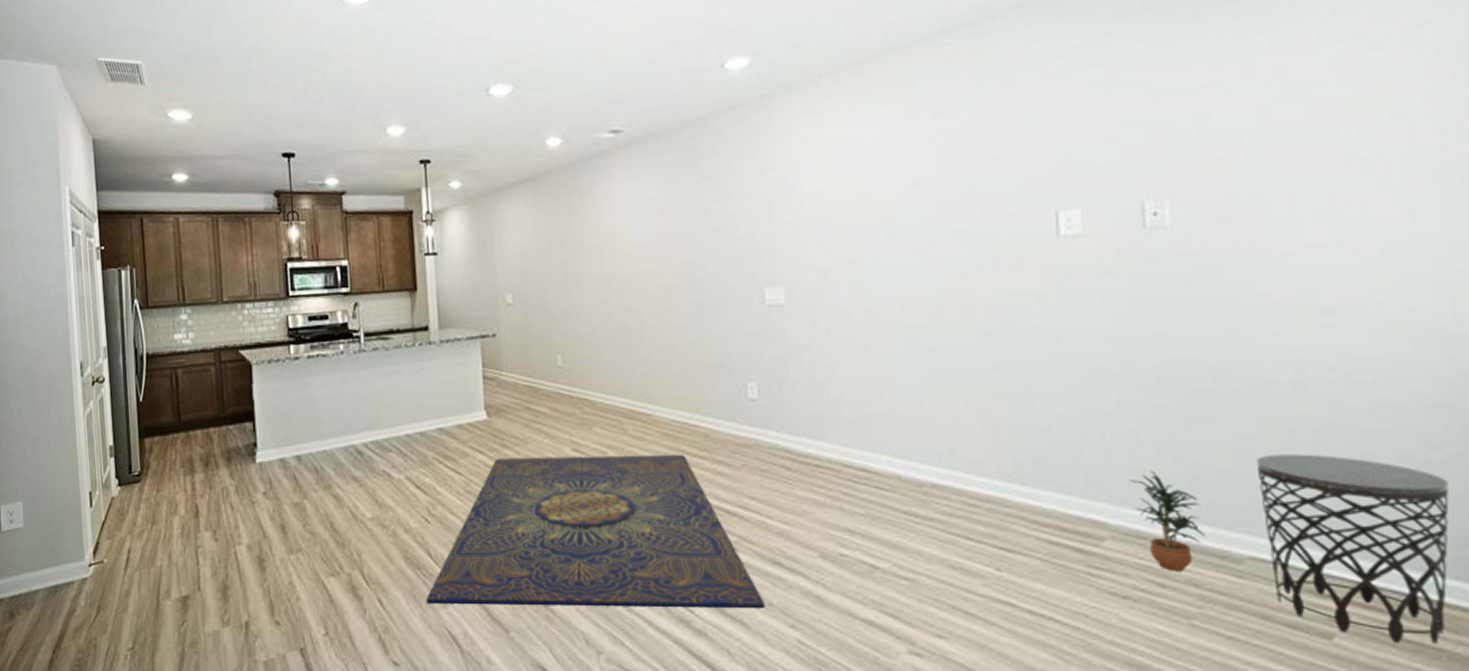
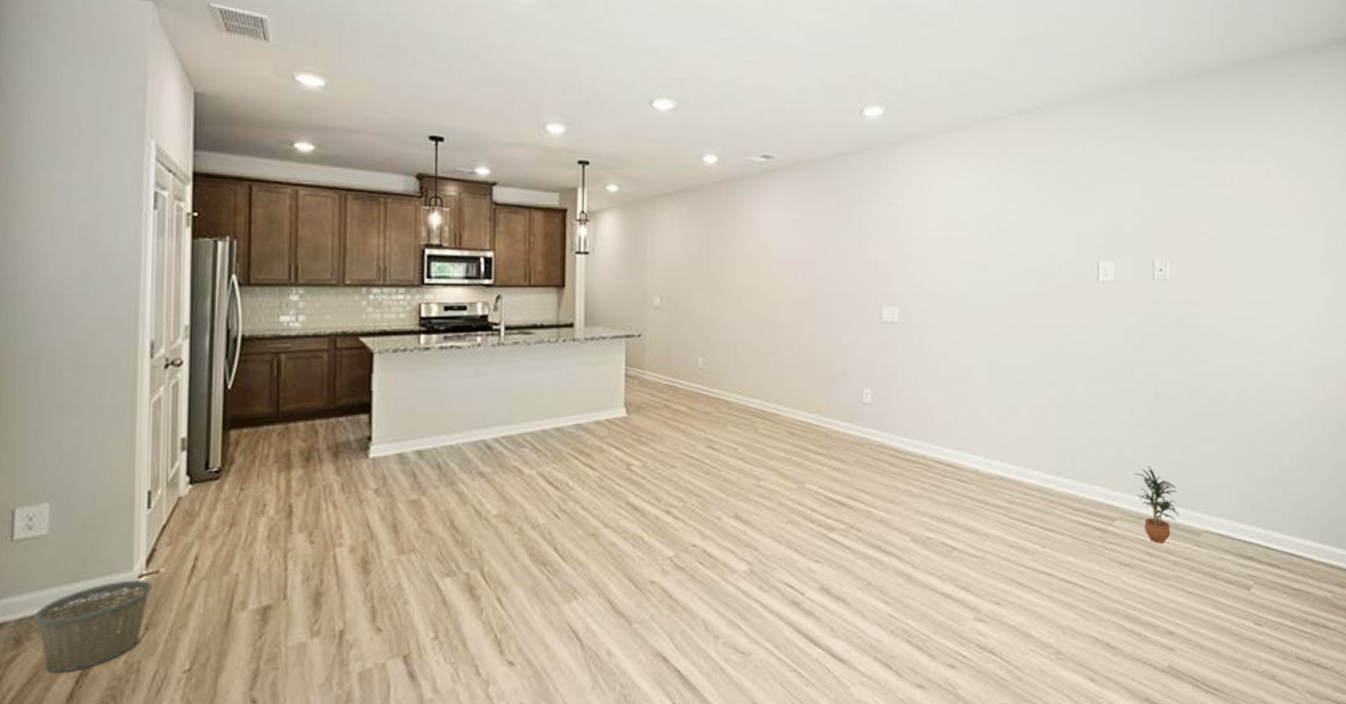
basket: none [20,568,100,644] -> present [34,579,152,674]
area rug: present [426,454,765,608] -> none [549,451,865,599]
side table: present [1256,454,1449,644] -> none [1212,453,1319,590]

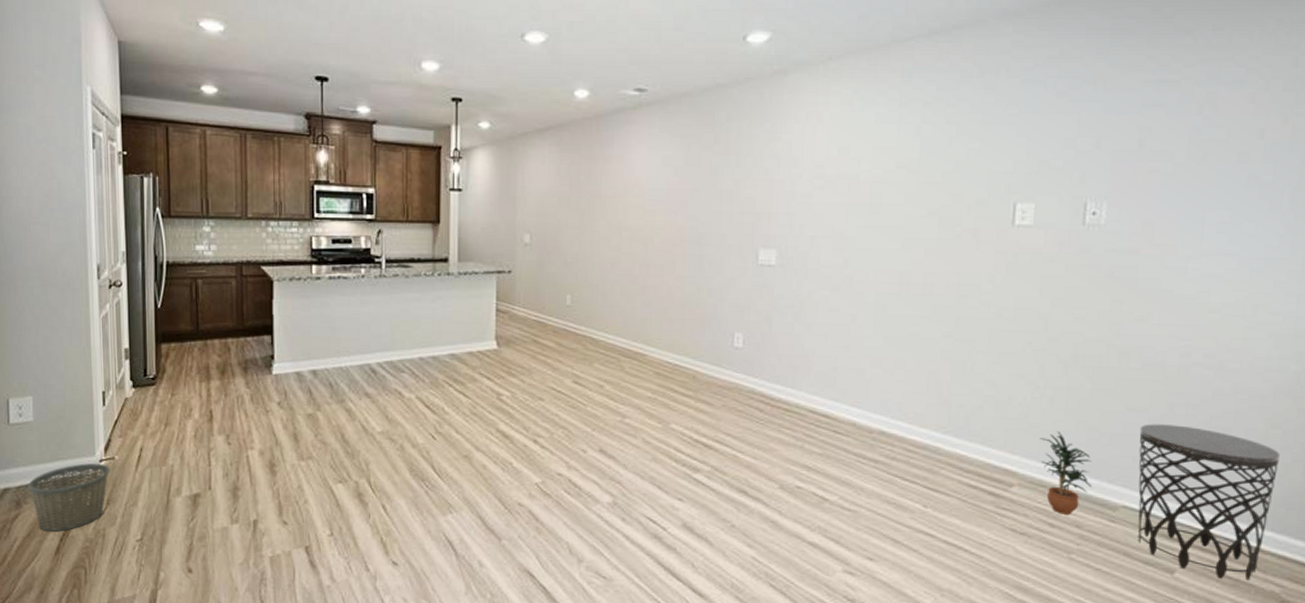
side table: none [1212,453,1319,590] -> present [1138,424,1280,581]

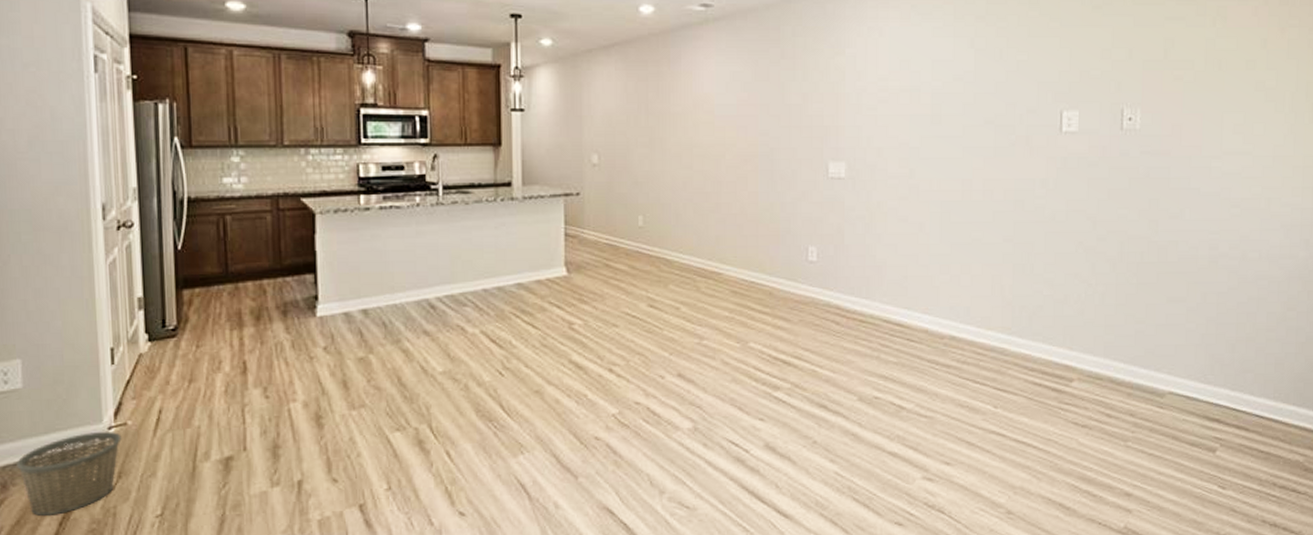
potted plant: present [1039,430,1093,515] -> none [1094,325,1142,405]
side table: present [1138,424,1280,581] -> none [1179,313,1296,453]

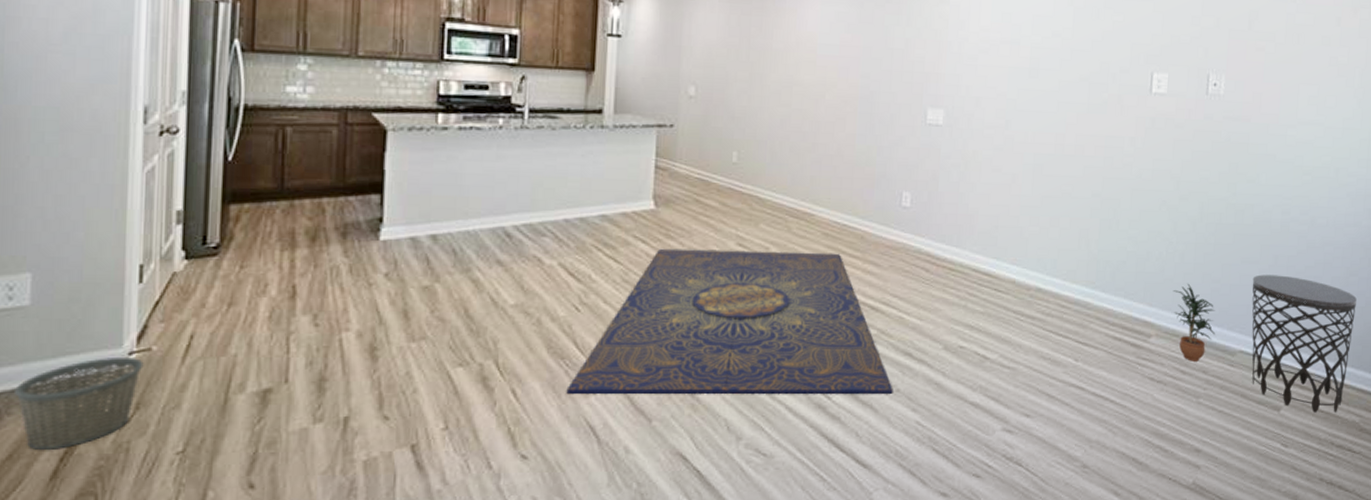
area rug: none [496,310,810,454] -> present [566,248,893,394]
potted plant: none [1094,325,1142,405] -> present [1173,283,1216,361]
side table: none [1179,313,1296,453] -> present [1252,274,1357,413]

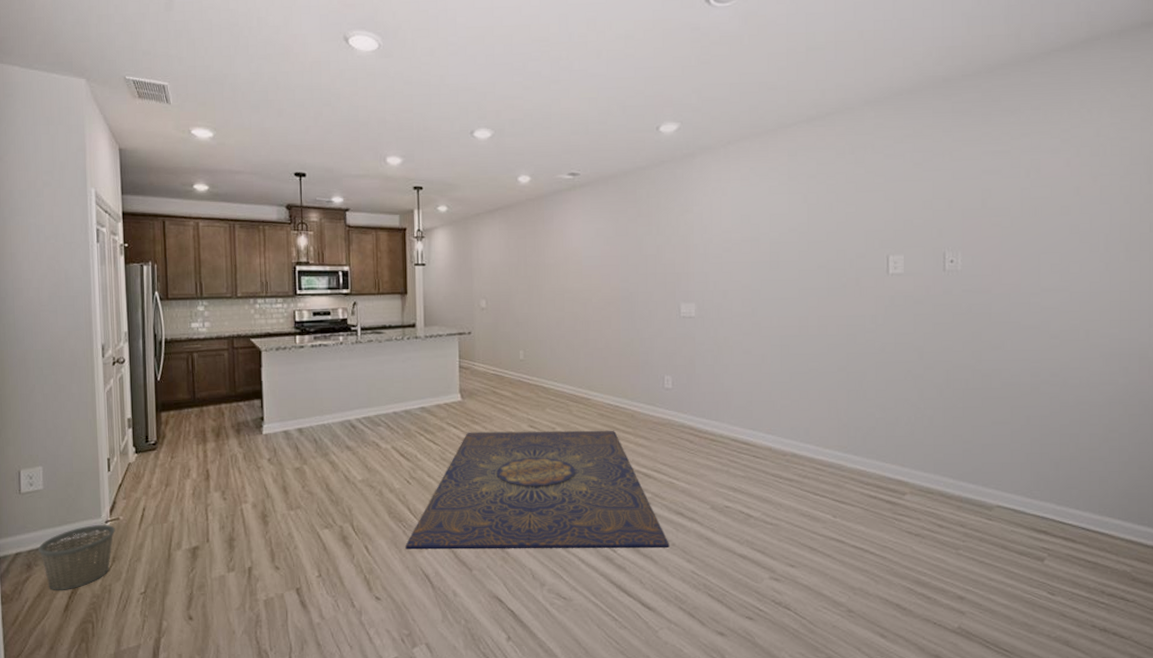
potted plant: present [1173,283,1216,361] -> none [924,444,971,516]
side table: present [1252,274,1357,413] -> none [1005,434,1118,563]

